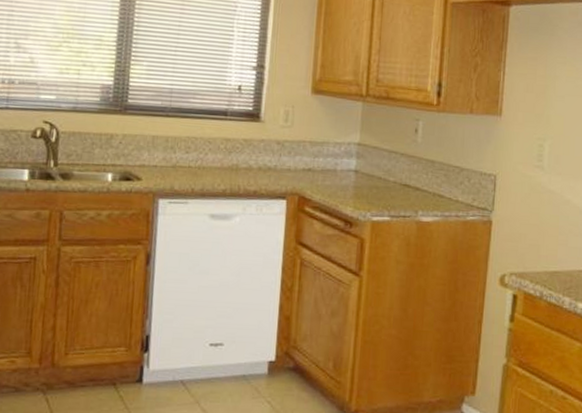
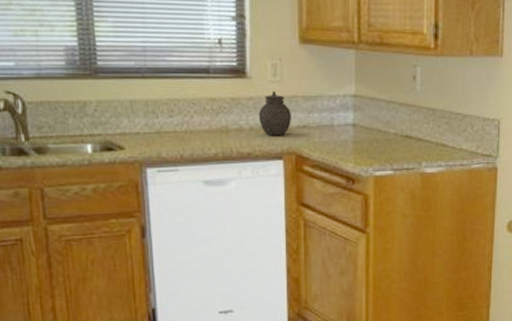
jar: none [267,135,298,177] -> present [258,91,291,136]

